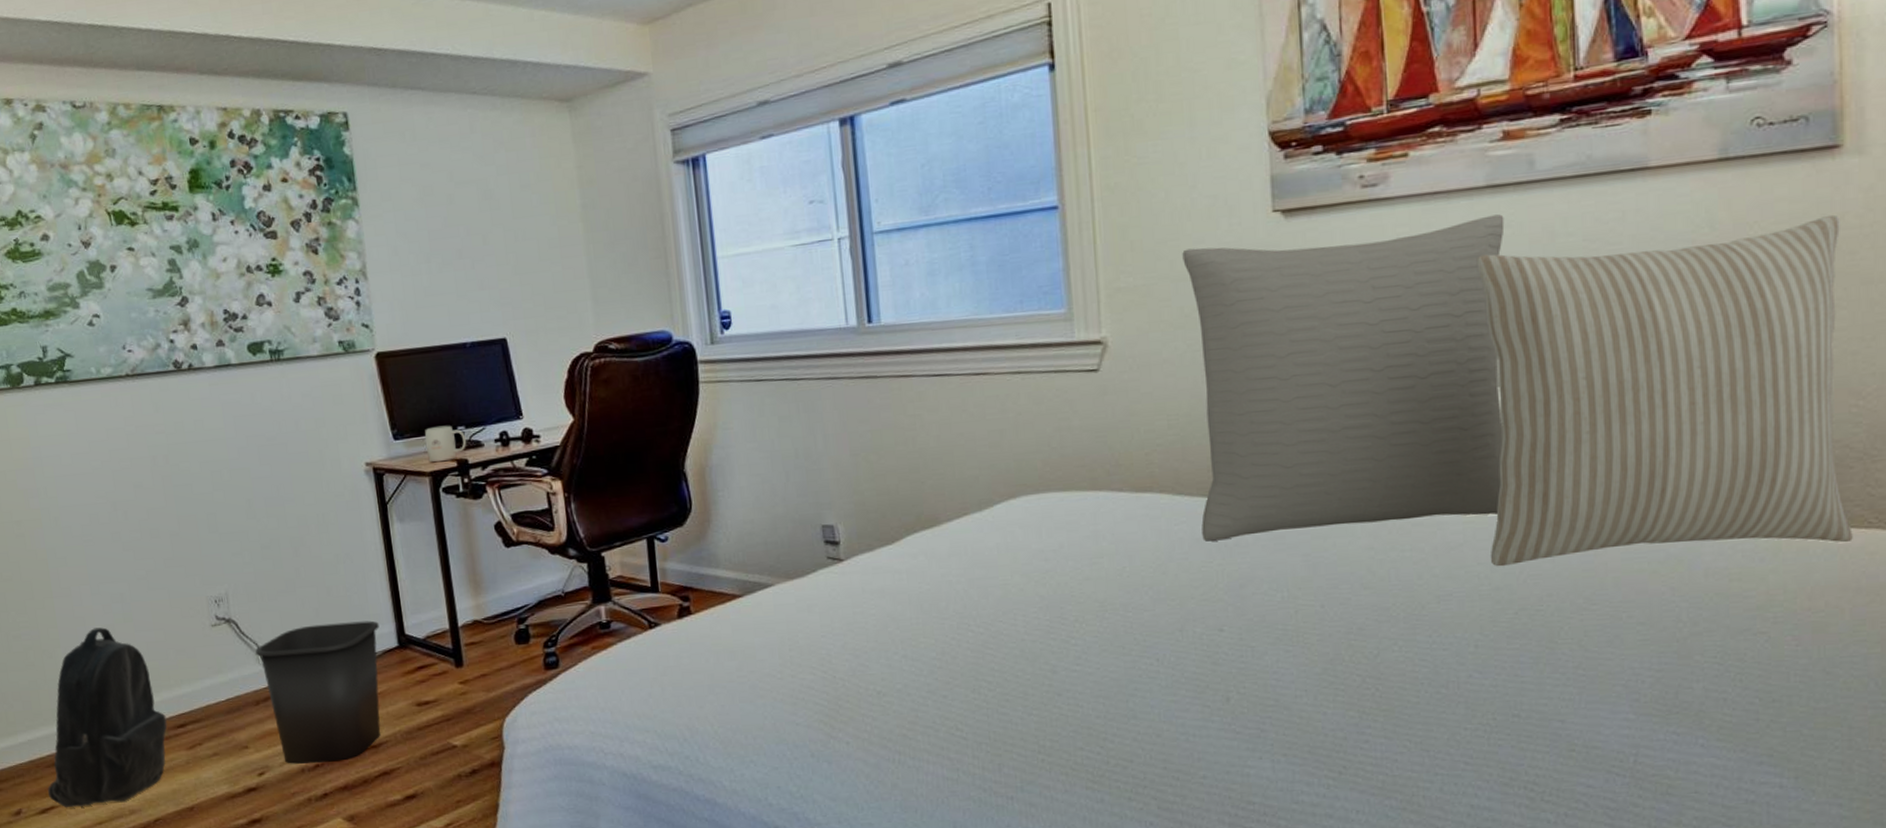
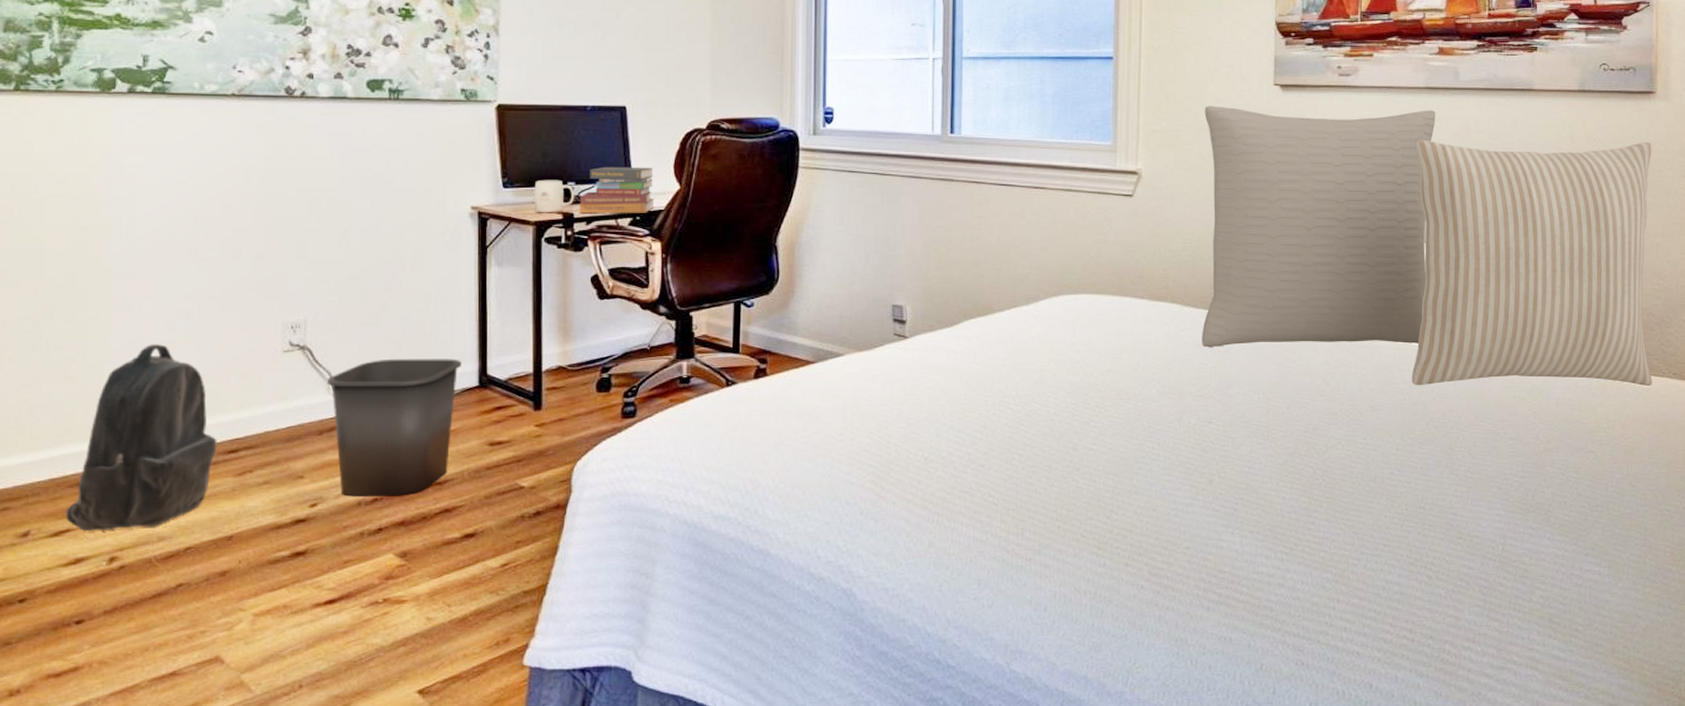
books: none [472,400,550,459] -> present [579,166,655,214]

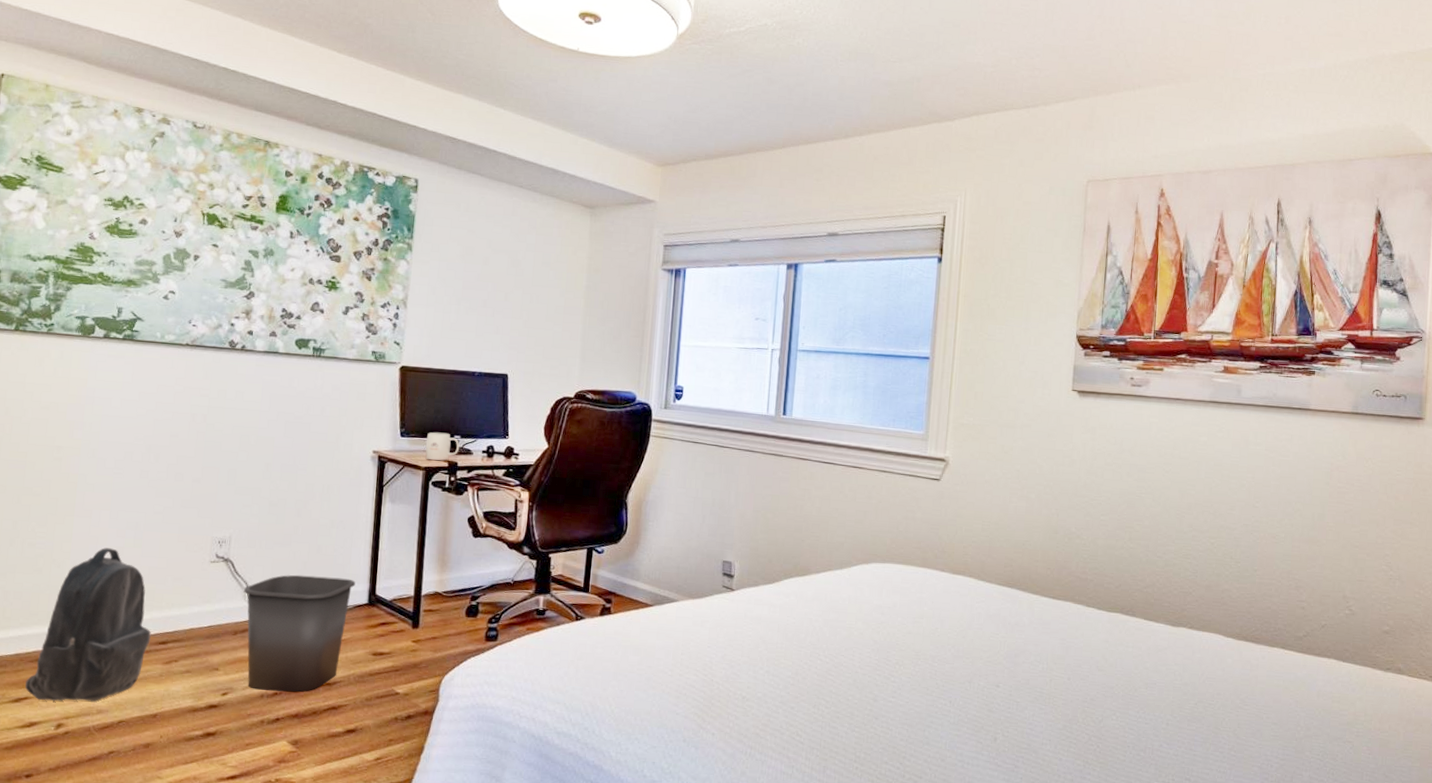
books: present [579,166,655,214] -> none [462,424,527,466]
pillow: present [1202,106,1436,347] -> none [994,405,1219,630]
pillow: present [1412,139,1653,387] -> none [1184,447,1420,686]

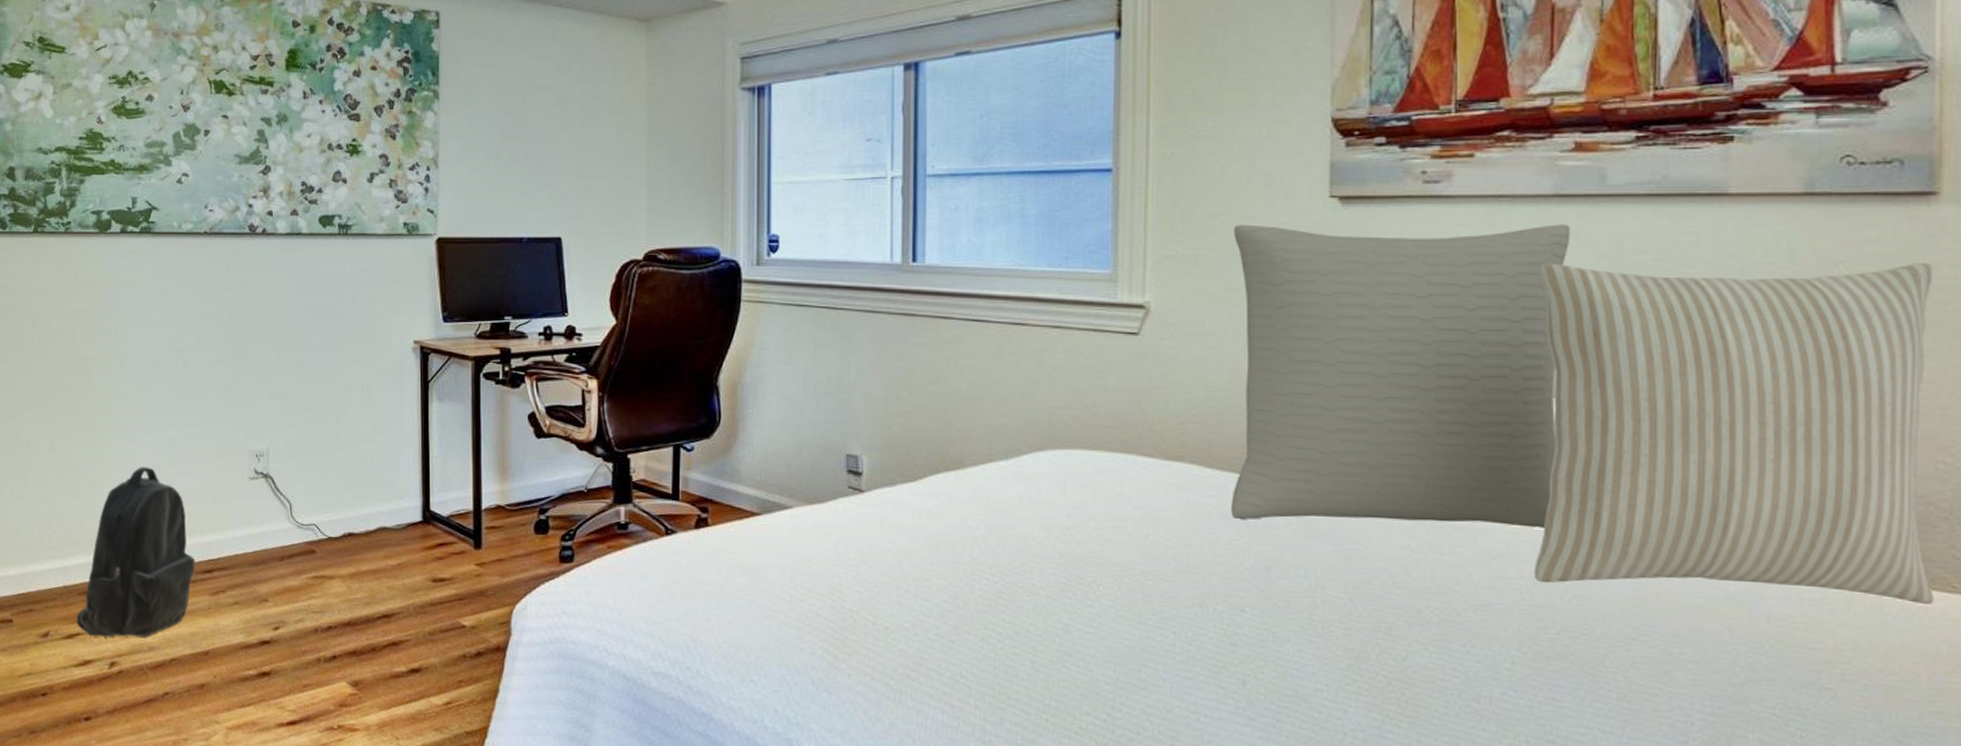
waste bin: present [243,574,356,693] -> none [286,490,407,626]
mug: present [425,432,460,461] -> none [472,313,512,348]
pillow: none [994,405,1219,630] -> present [1231,224,1571,528]
pillow: none [1184,447,1420,686] -> present [1535,262,1935,606]

